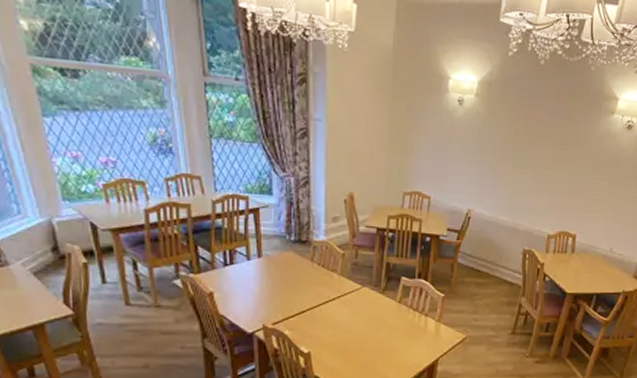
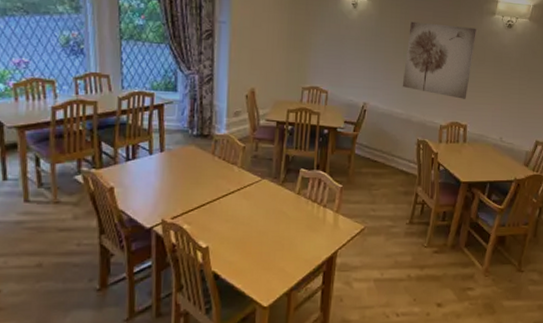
wall art: none [509,120,594,207] -> present [402,21,478,99]

